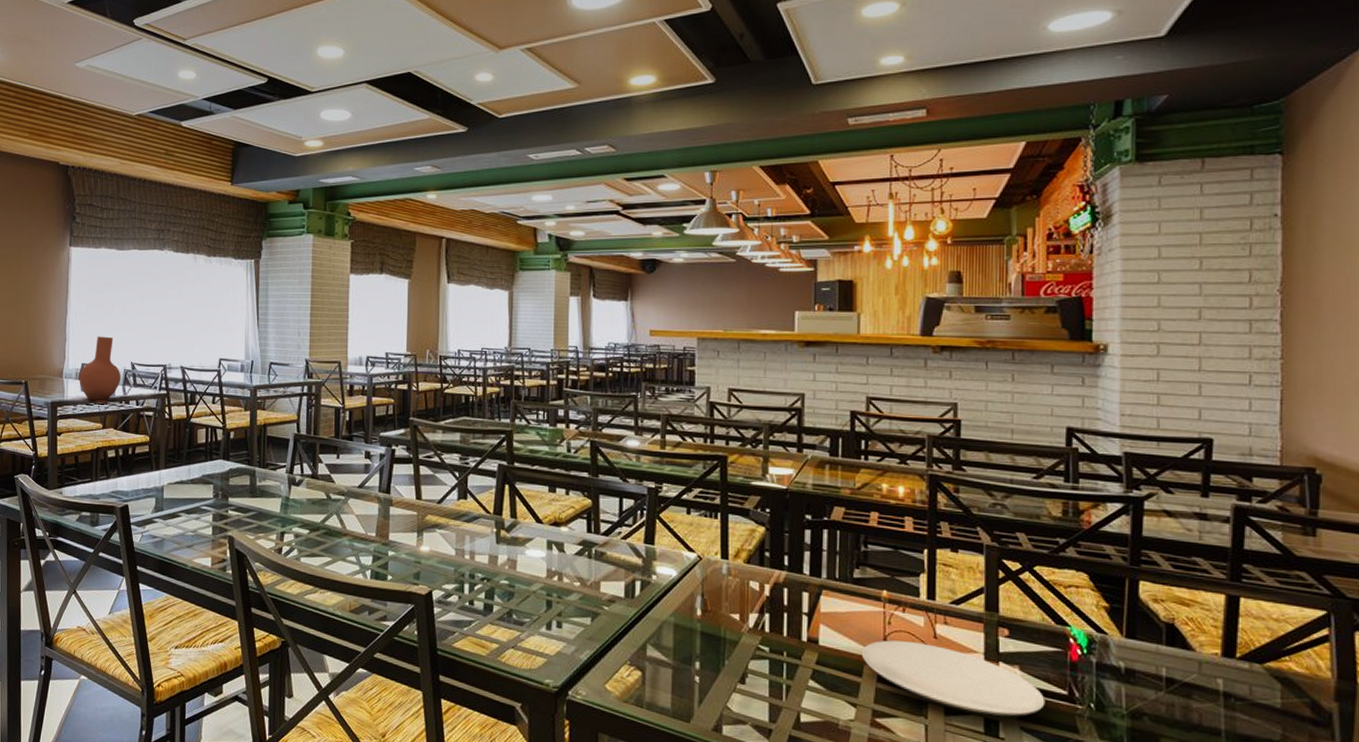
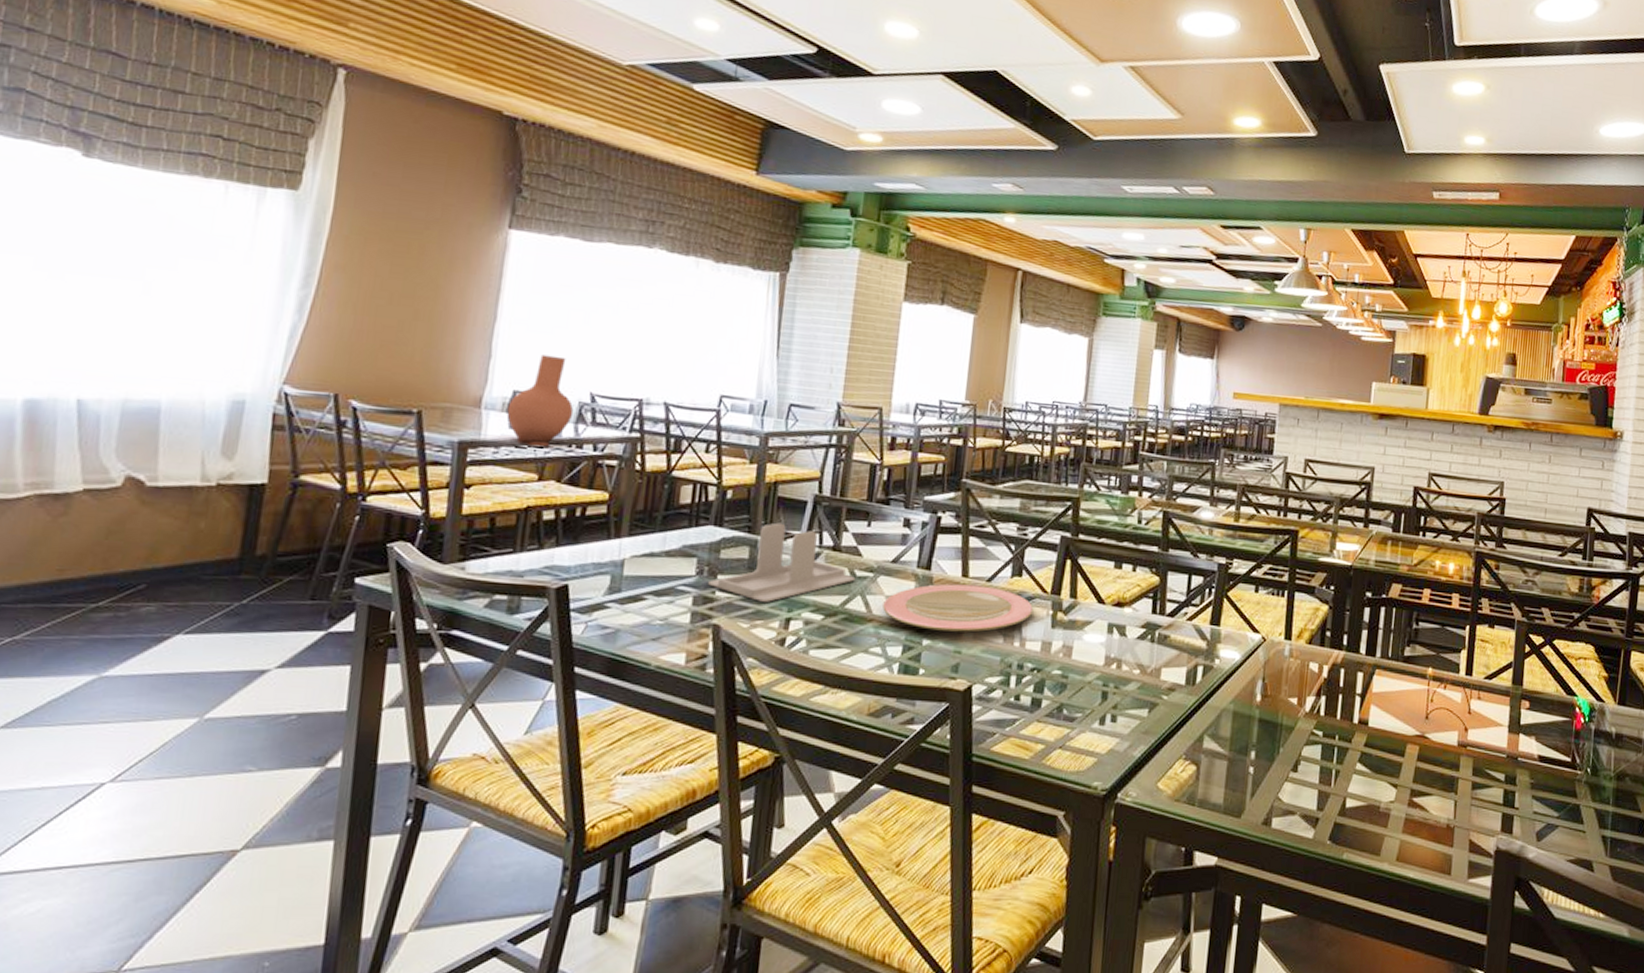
napkin holder: none [223,456,331,519] -> present [708,522,856,602]
plate: none [354,505,480,546] -> present [882,583,1034,632]
plate: present [861,640,1045,717] -> none [1405,718,1554,787]

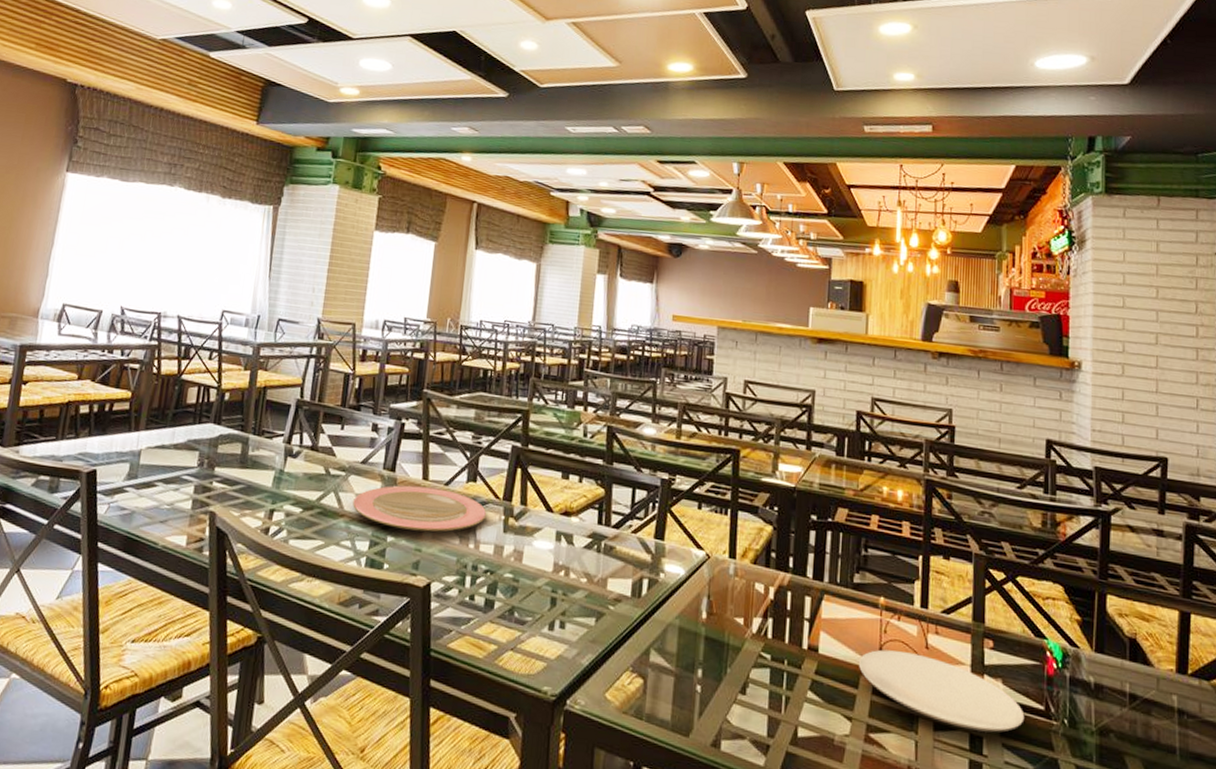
vase: present [507,354,574,447] -> none [57,274,108,352]
napkin holder: present [708,522,856,602] -> none [207,423,330,494]
plate: none [1405,718,1554,787] -> present [858,649,1025,733]

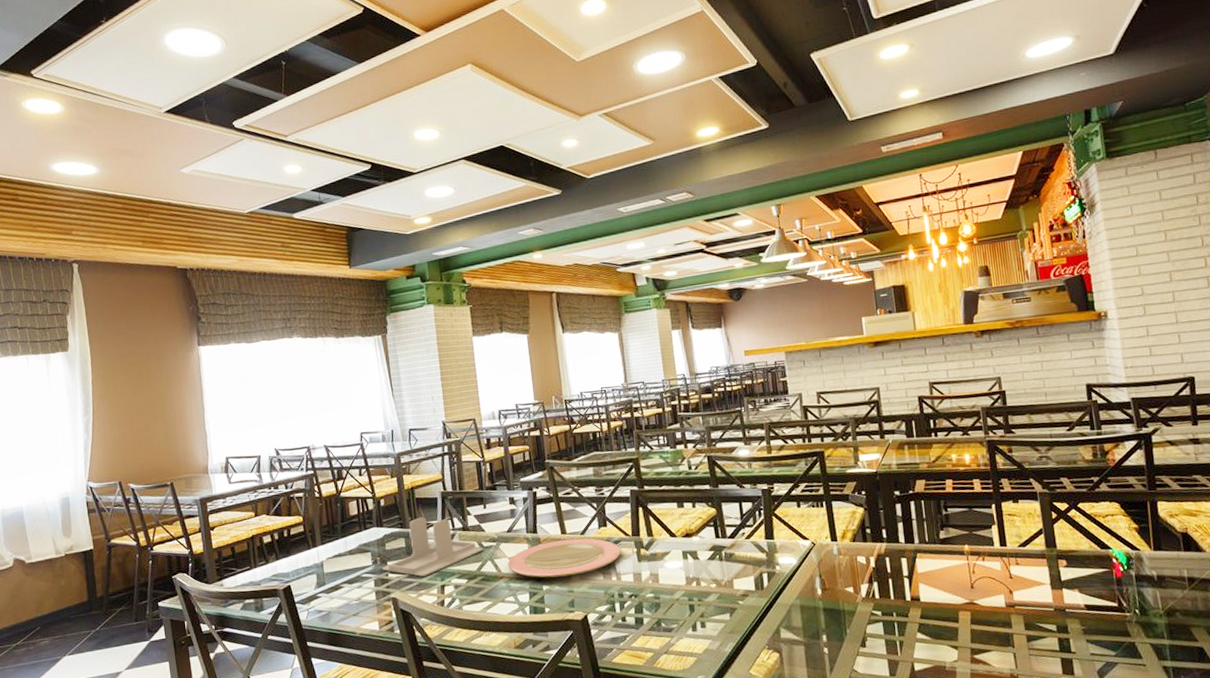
napkin holder: none [207,423,330,494] -> present [382,517,484,577]
plate: present [858,649,1025,733] -> none [955,584,1102,635]

